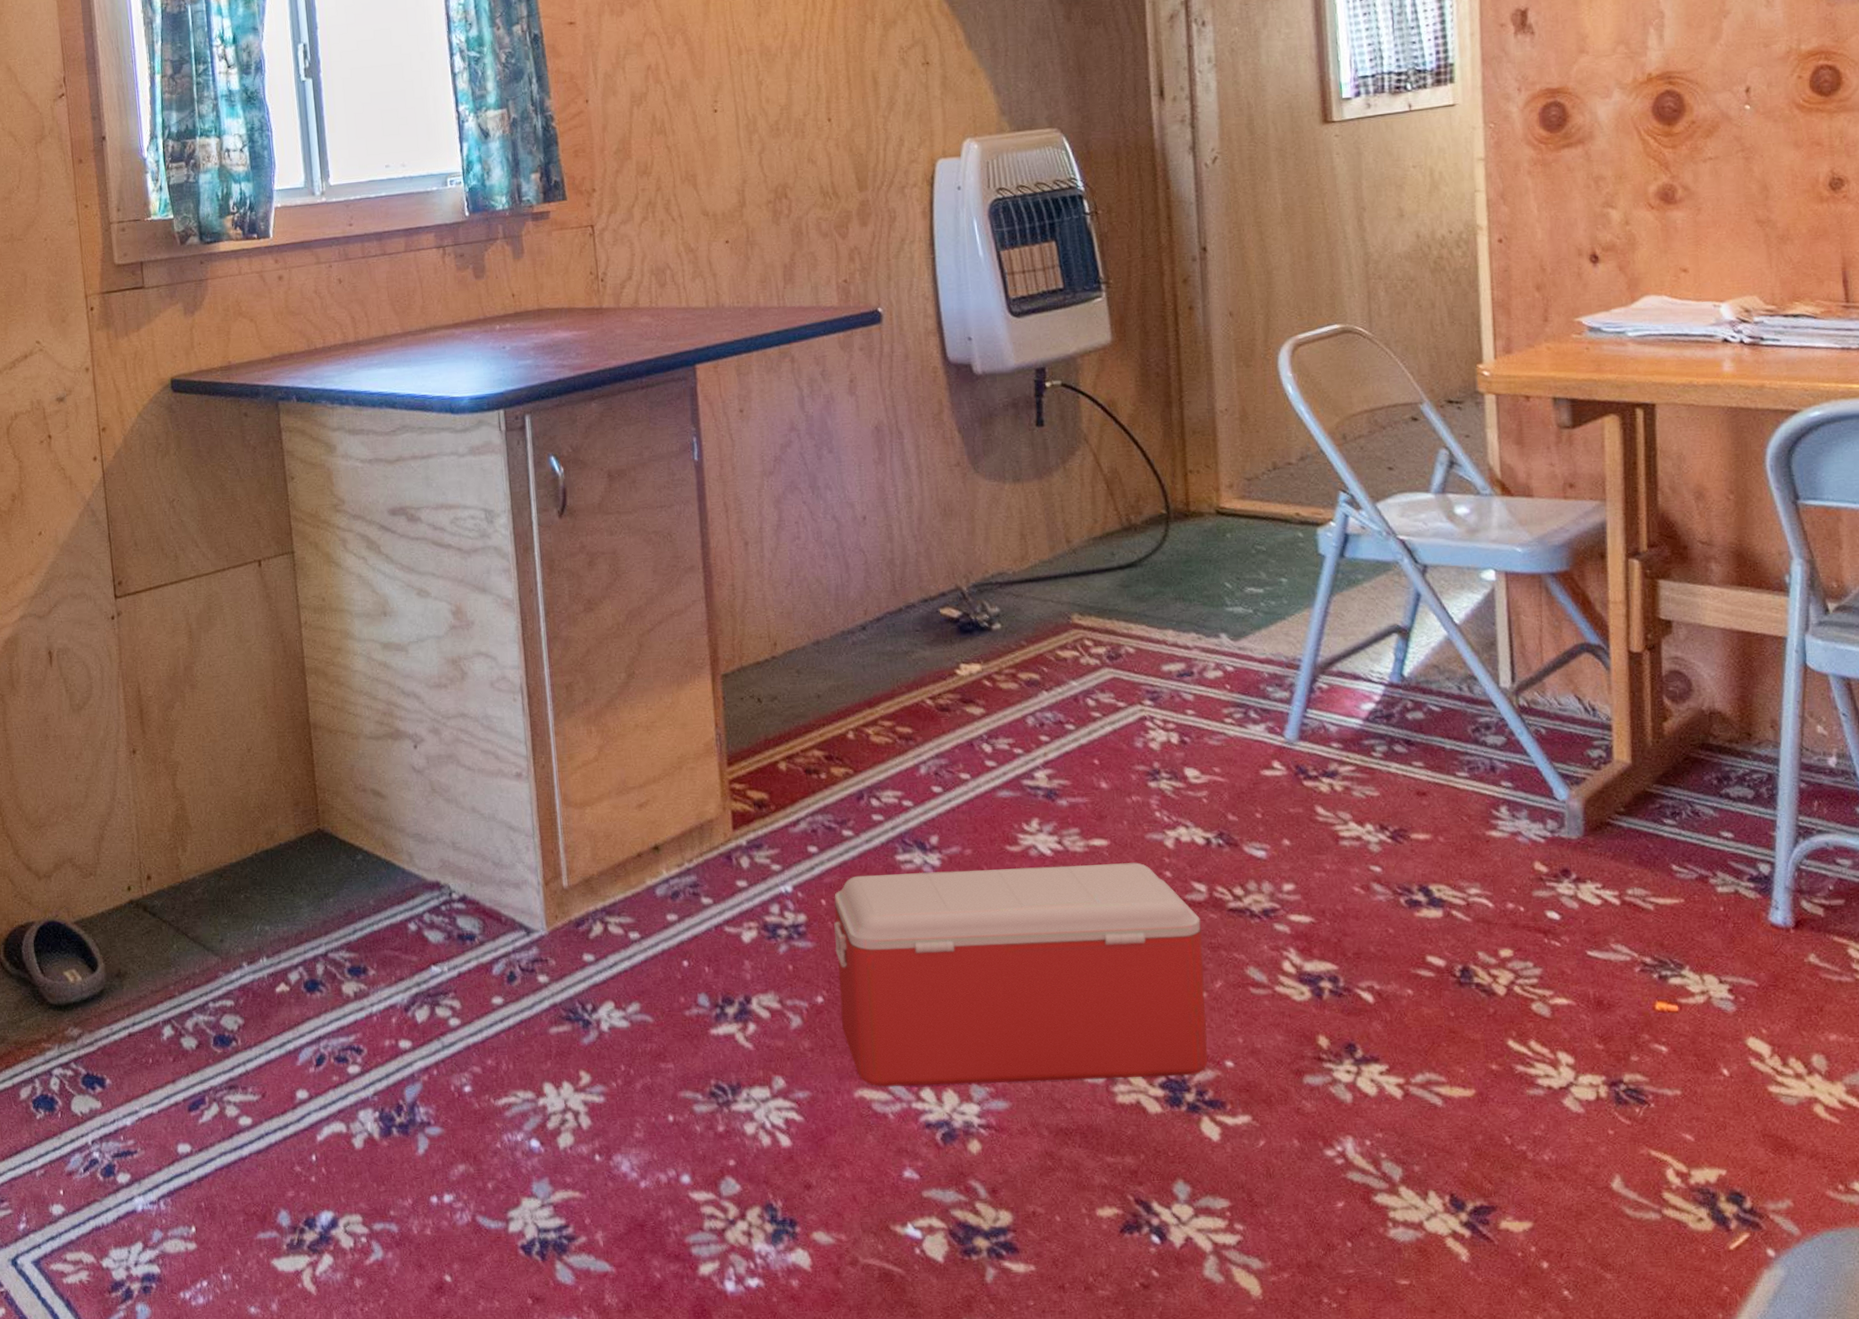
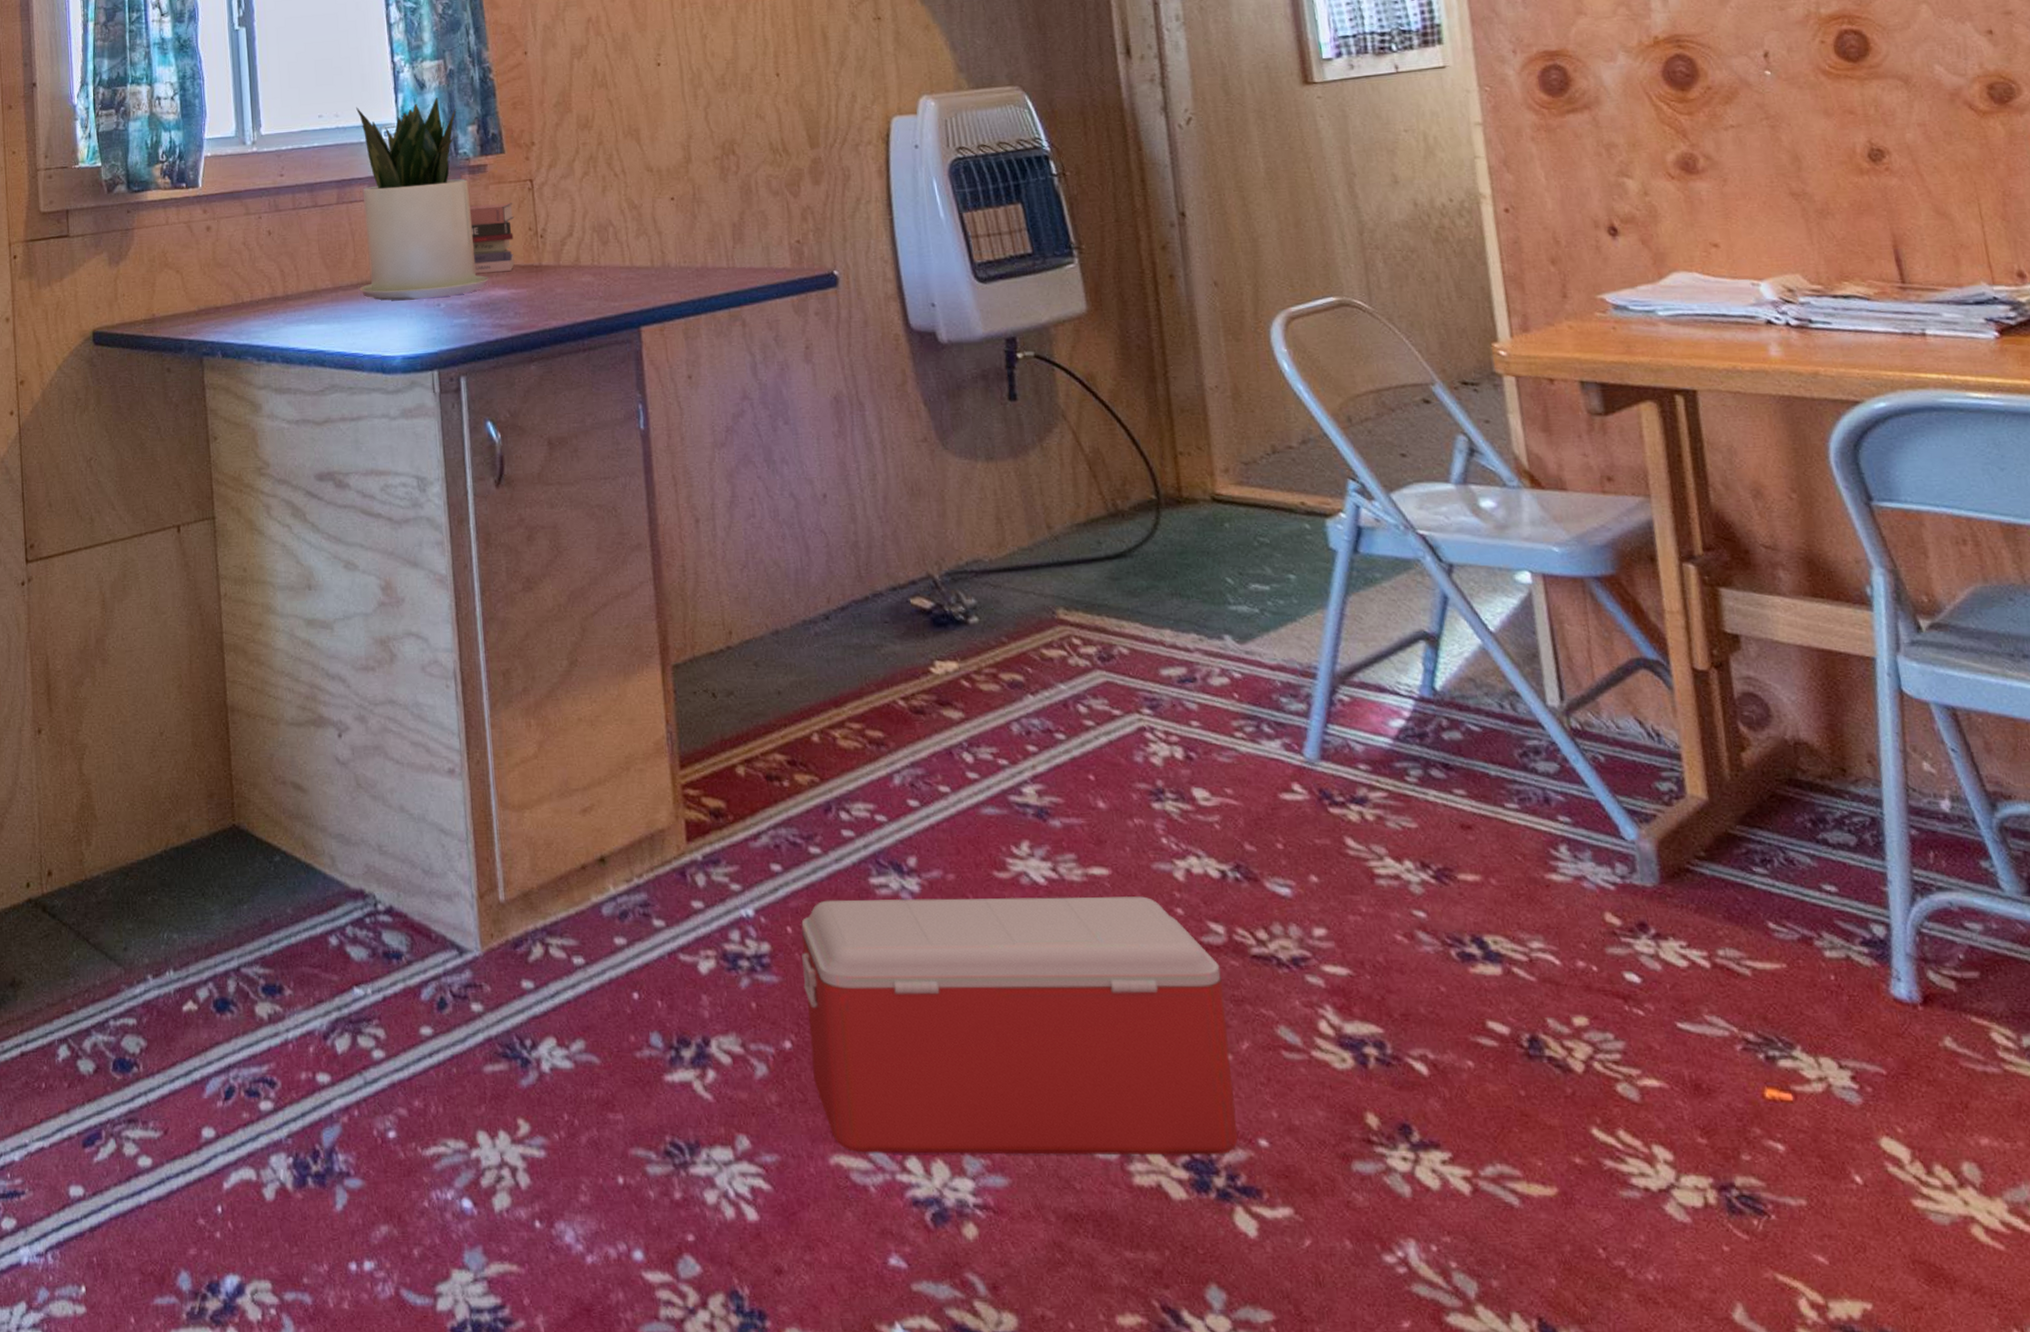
planter: none [422,146,552,344] -> present [356,98,489,301]
books: none [532,248,576,317] -> present [469,203,515,274]

